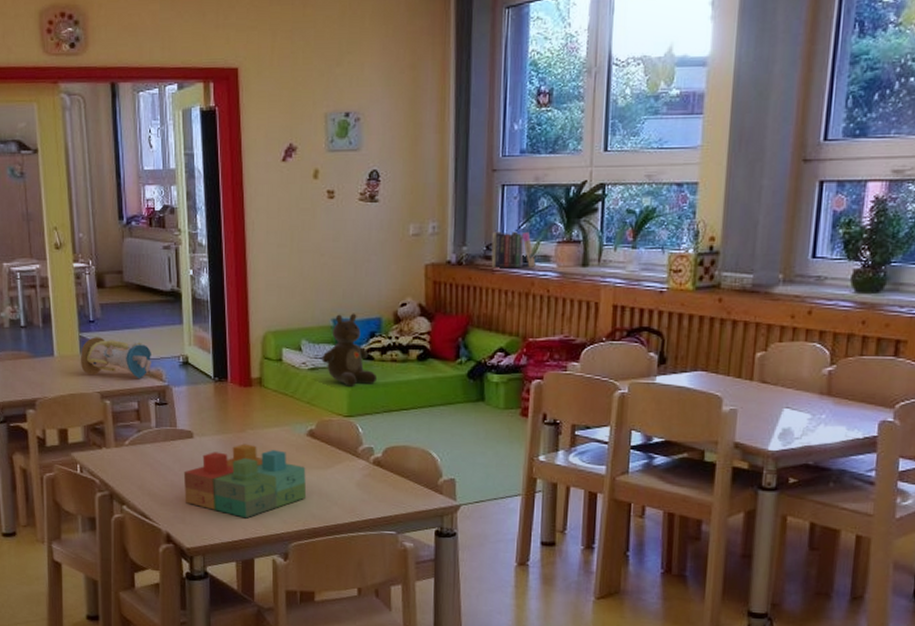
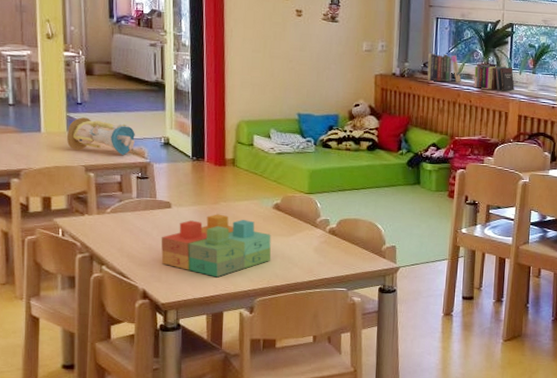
teddy bear: present [321,313,376,386] -> none [287,109,333,169]
books: none [552,240,607,275] -> present [473,64,515,92]

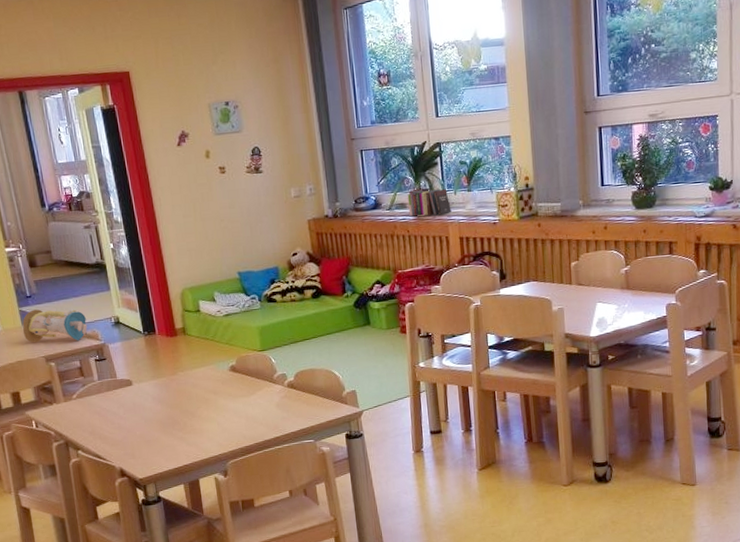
toy blocks: present [161,214,272,278] -> none [128,384,236,447]
books: present [427,53,461,84] -> none [358,185,396,218]

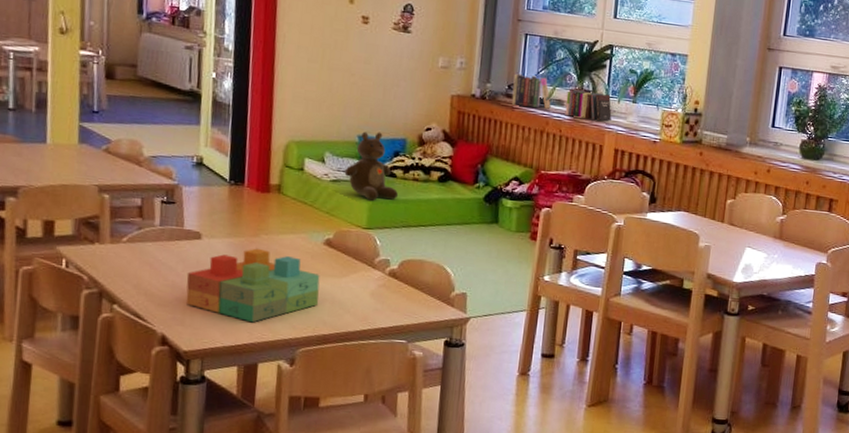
doll: present [22,309,87,343] -> none [78,128,162,175]
toy blocks: none [128,384,236,447] -> present [186,248,320,323]
teddy bear: none [233,265,281,326] -> present [344,131,398,201]
books: none [358,185,396,218] -> present [511,73,551,110]

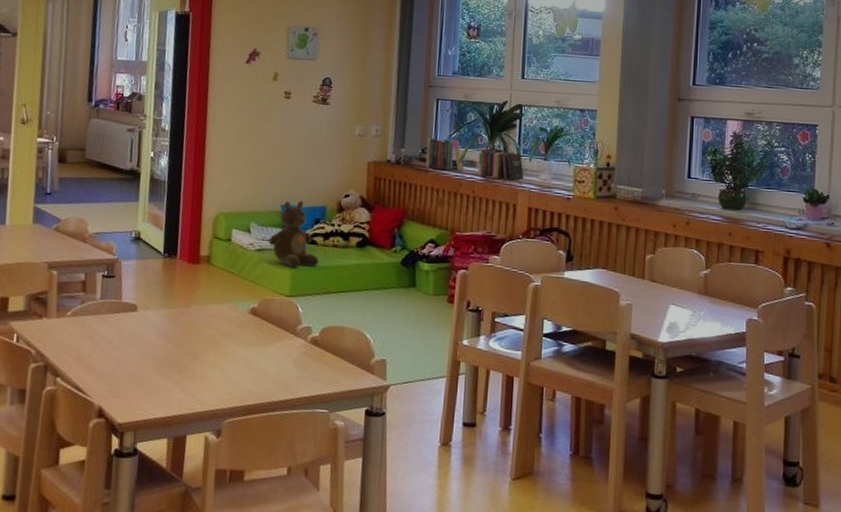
toy blocks: present [186,248,320,323] -> none [121,319,246,394]

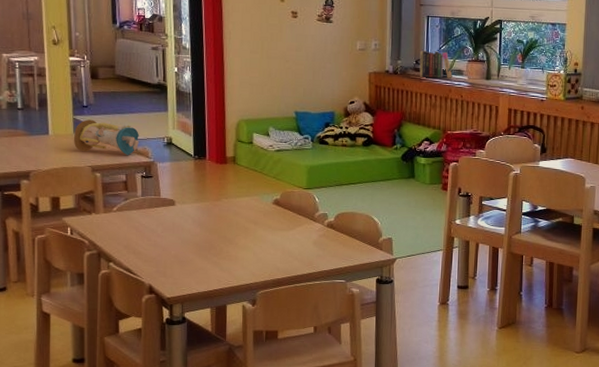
doll: none [32,208,105,251] -> present [74,119,139,155]
teddy bear: present [268,200,319,268] -> none [286,107,330,165]
books: present [477,149,524,181] -> none [464,60,504,86]

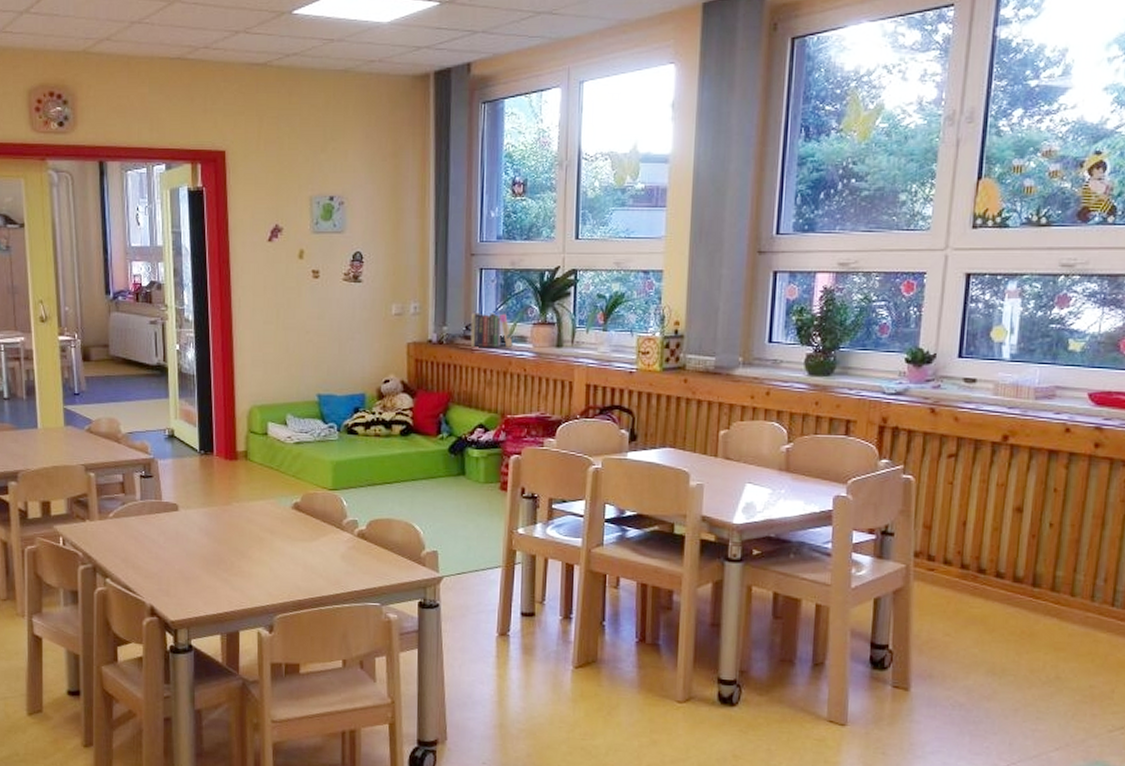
doll: present [74,119,139,155] -> none [65,409,137,451]

